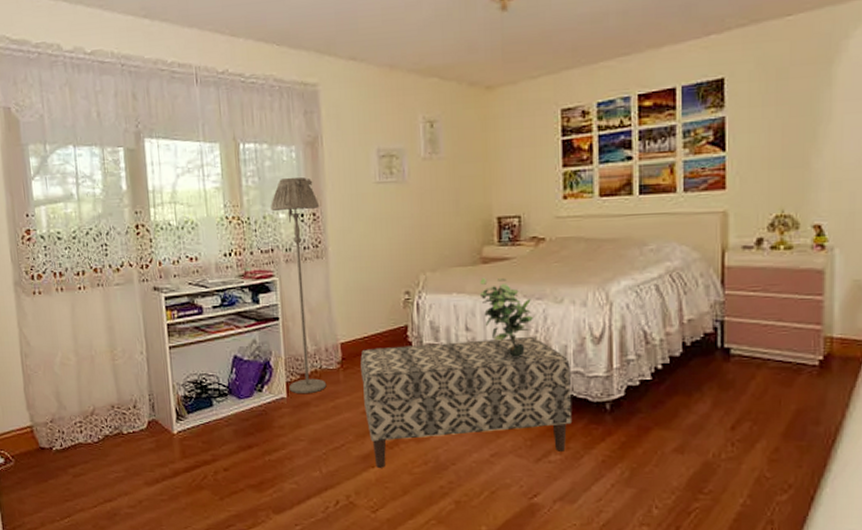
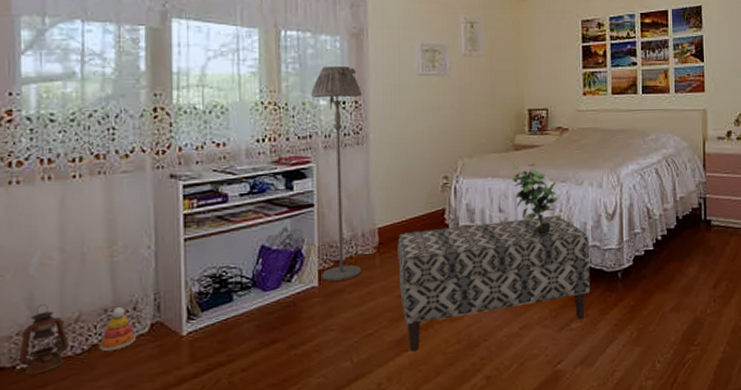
lantern: none [53,398,88,456] -> present [18,304,69,375]
stacking toy: none [110,405,138,443] -> present [99,307,136,352]

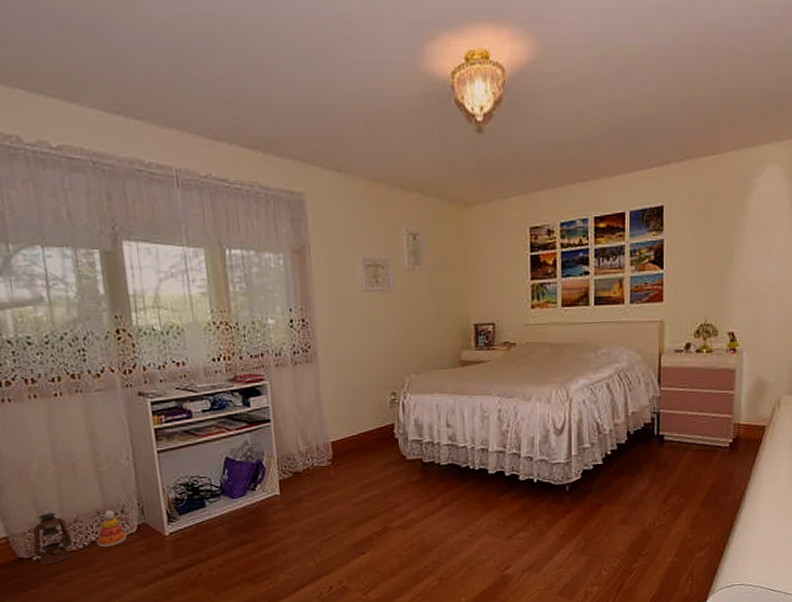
floor lamp: present [311,65,363,282] -> none [259,283,319,491]
bench: present [398,215,591,351] -> none [350,430,538,554]
potted plant: present [512,163,559,235] -> none [458,379,507,450]

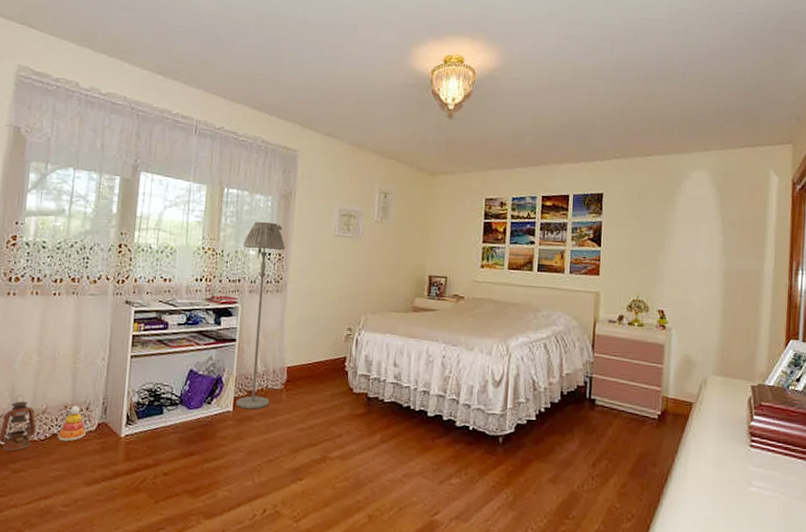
floor lamp: none [259,283,319,491] -> present [236,221,286,410]

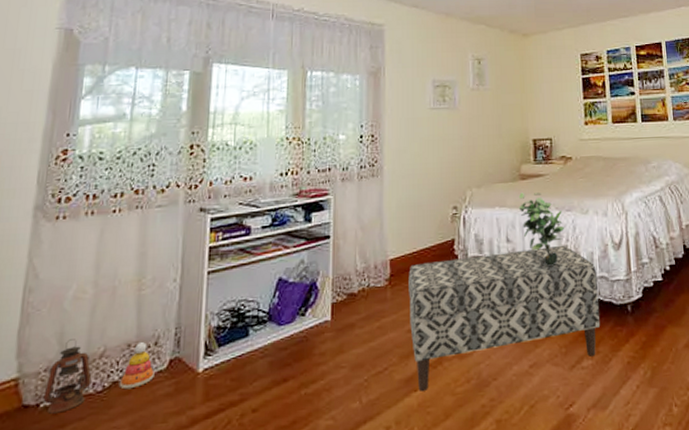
floor lamp: present [236,221,286,410] -> none [332,102,379,316]
bench: none [300,374,475,481] -> present [409,245,600,391]
potted plant: none [408,323,450,393] -> present [518,192,565,266]

